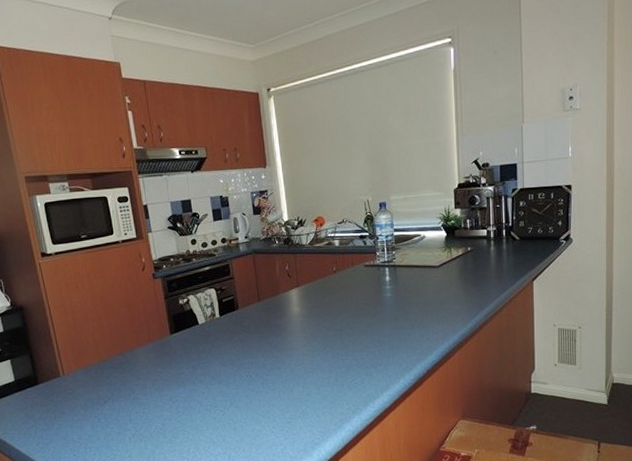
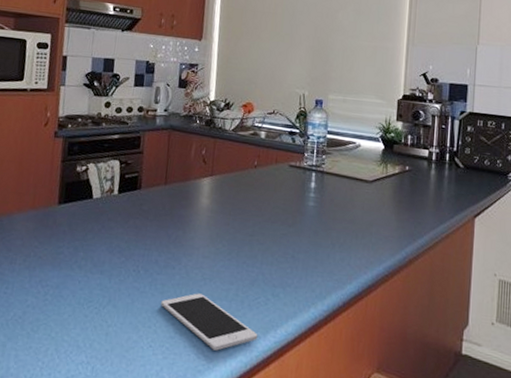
cell phone: none [274,384,360,426] -> present [161,293,258,351]

